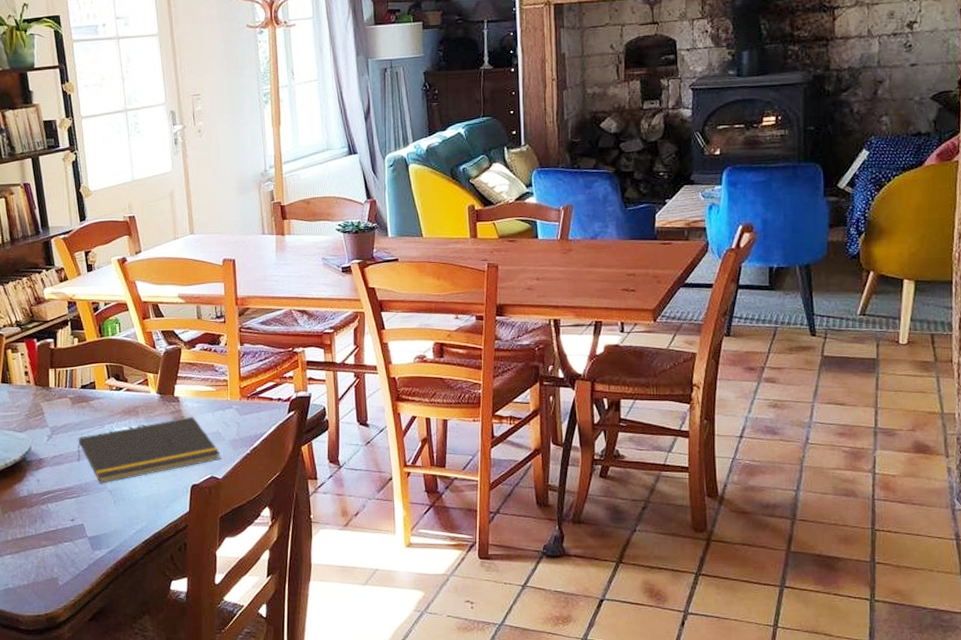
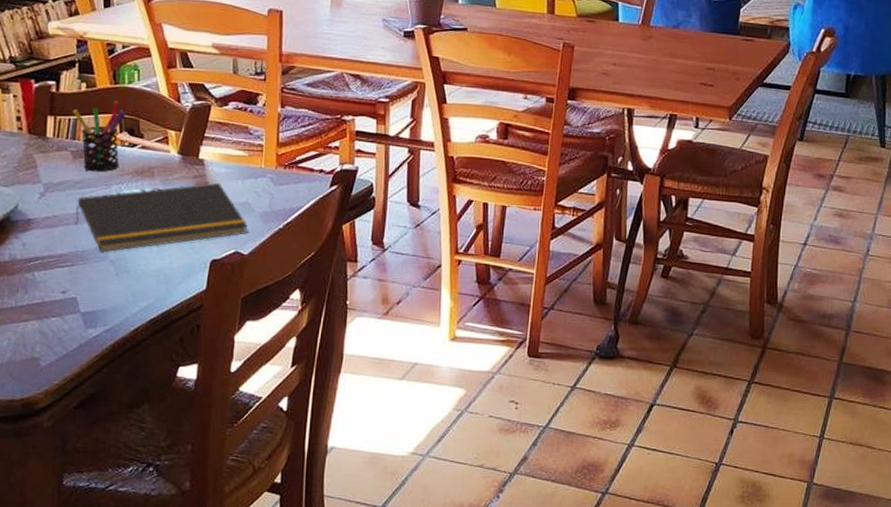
pen holder: none [68,351,112,415] -> present [72,100,126,172]

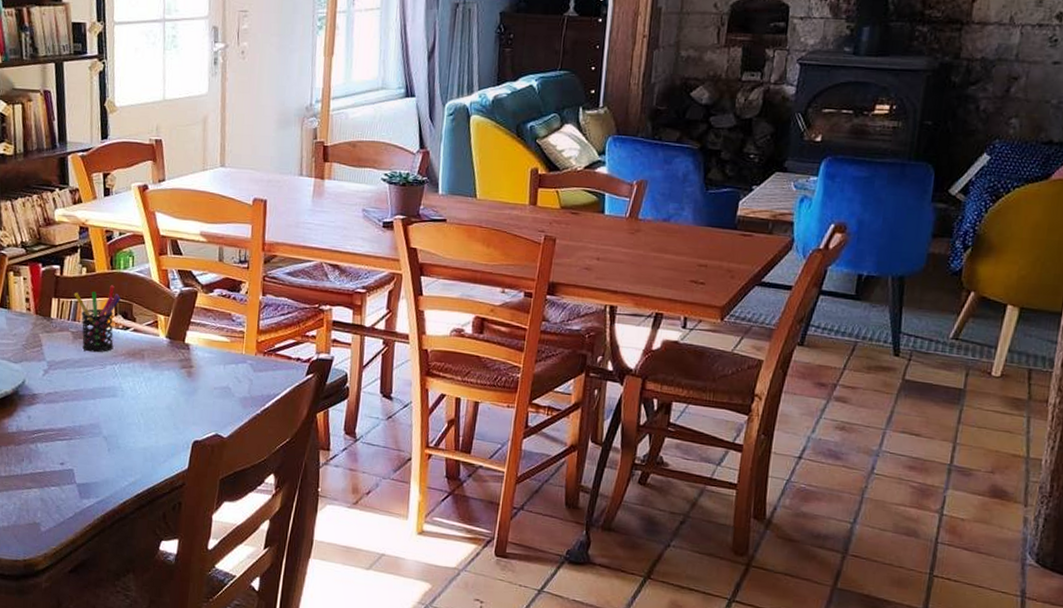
notepad: present [75,183,248,253] -> none [73,367,228,429]

